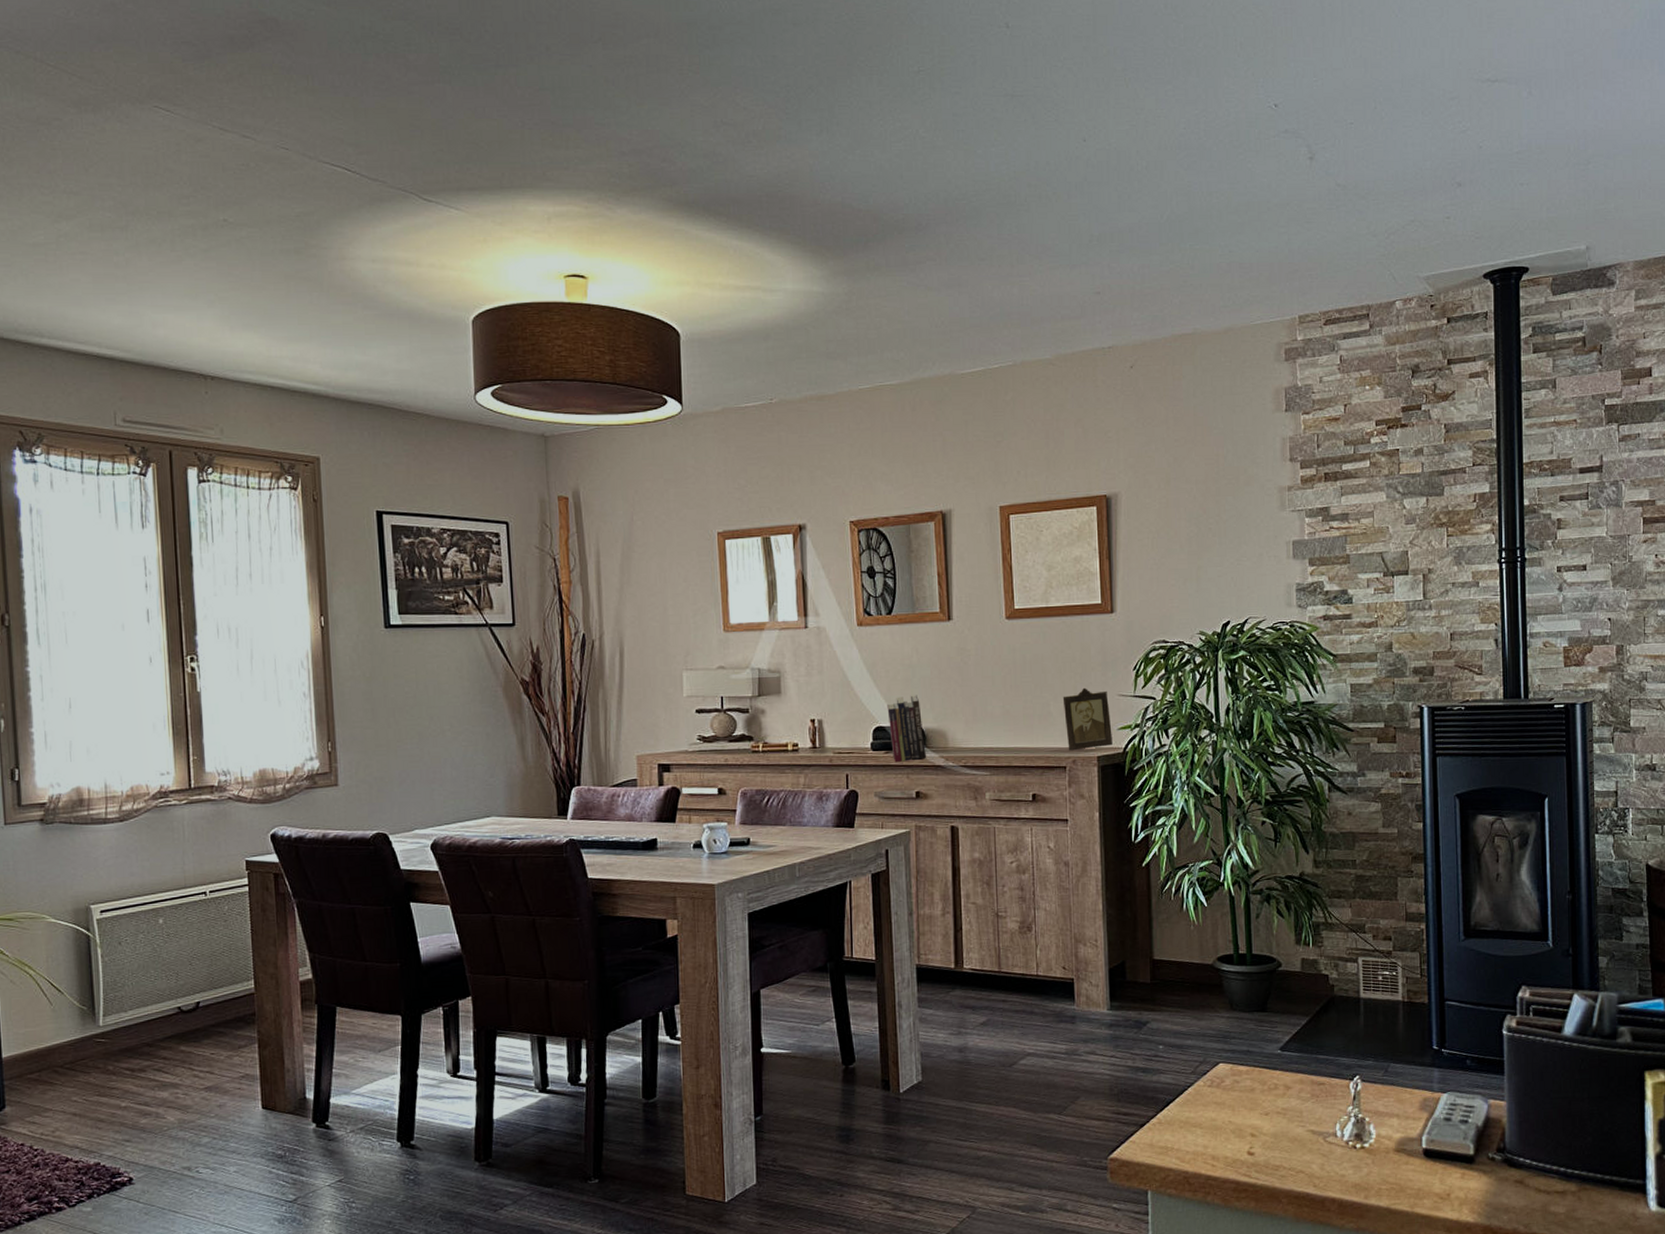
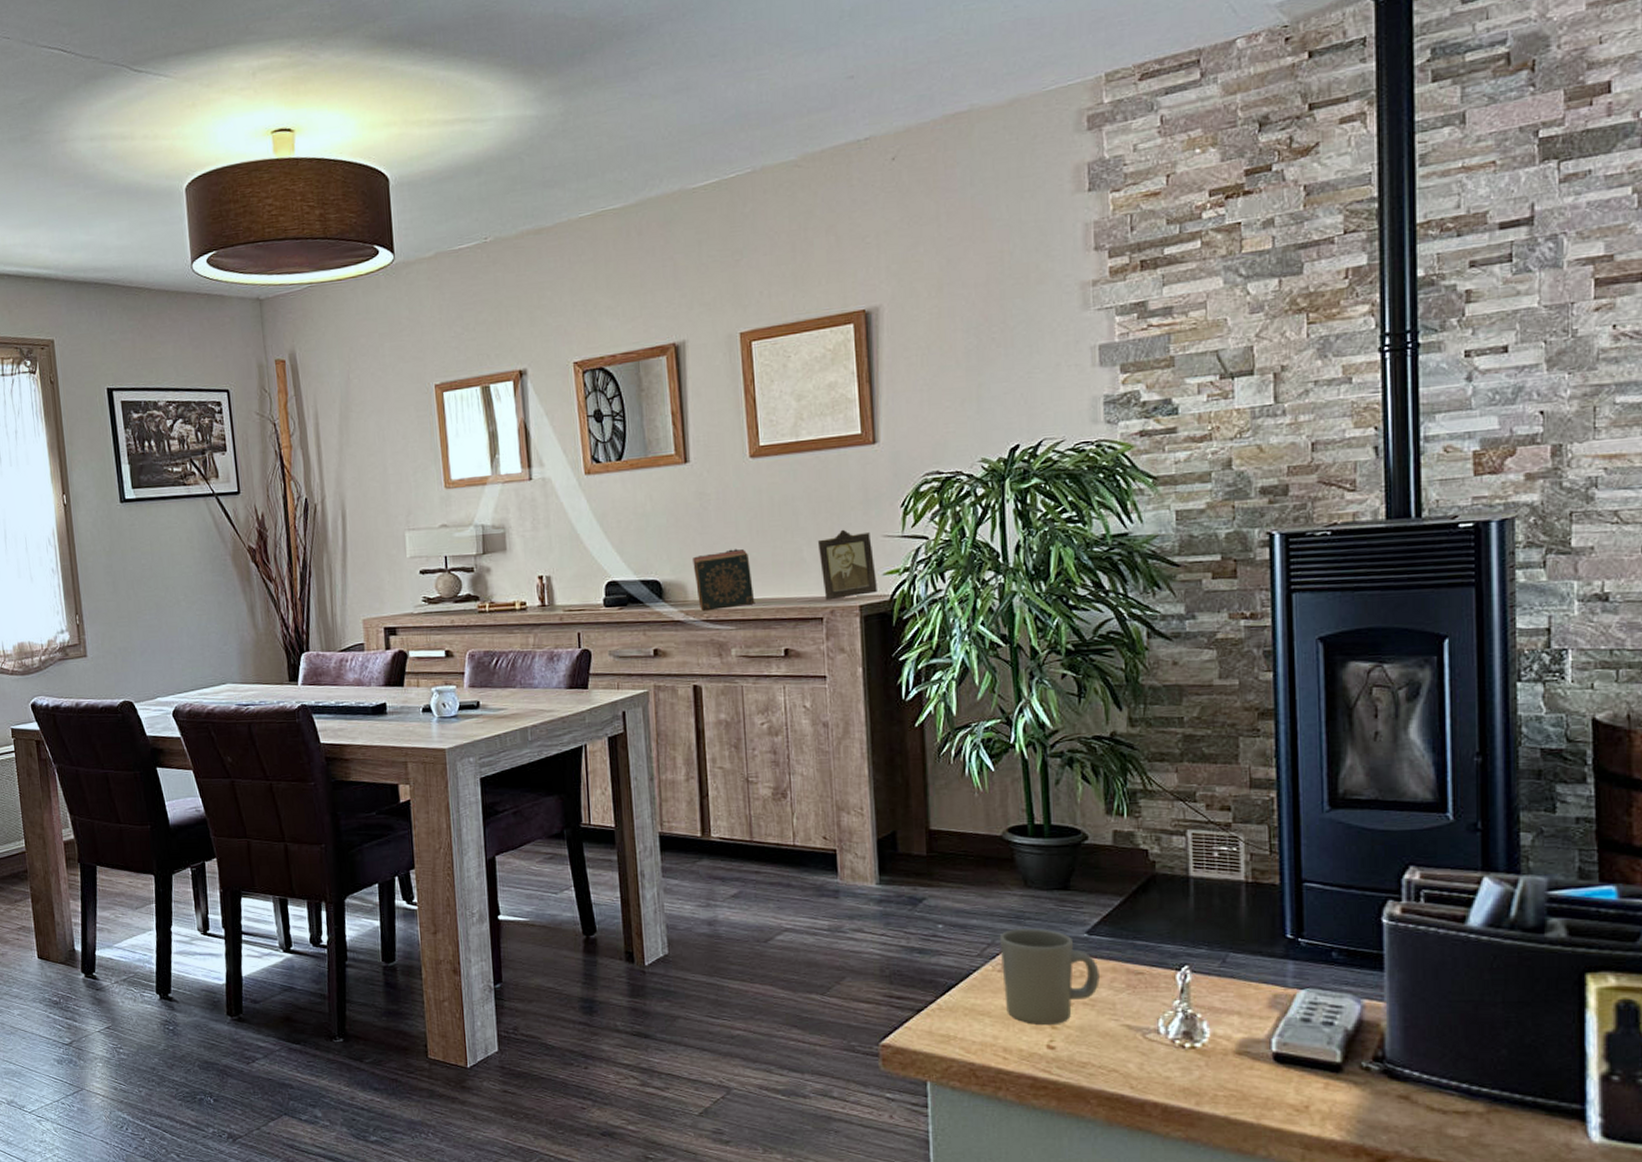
books: present [887,695,926,763] -> none [620,545,664,620]
decorative box: none [953,701,1008,758] -> present [693,548,755,612]
mug: none [1209,1047,1290,1133] -> present [999,928,1100,1024]

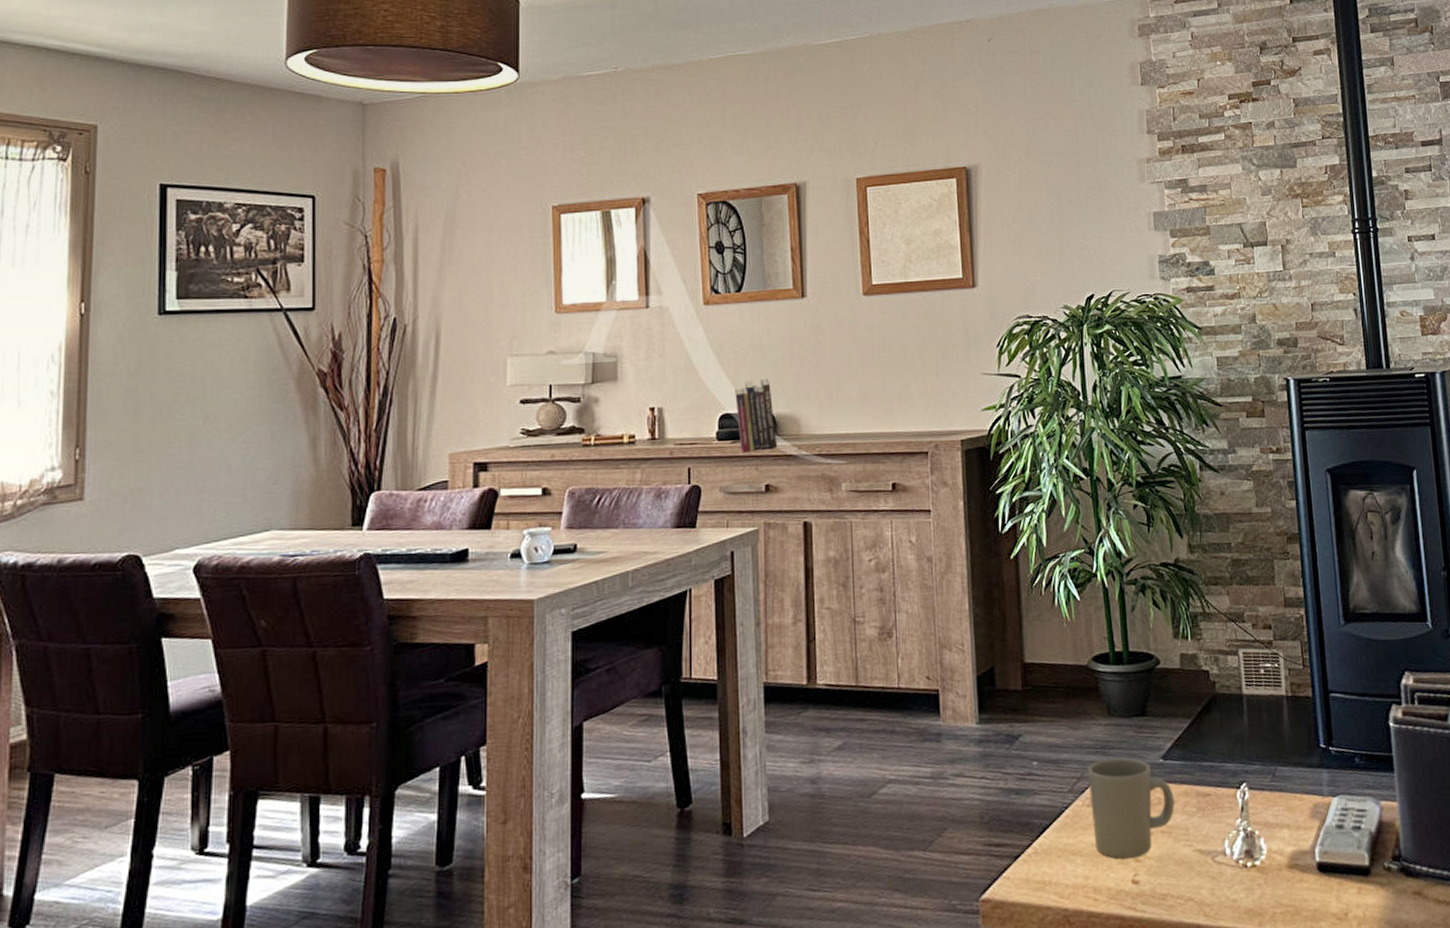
books: none [620,545,664,620] -> present [735,378,777,454]
decorative box: present [693,548,755,612] -> none [807,383,866,446]
photo frame: present [817,529,877,600] -> none [923,366,977,435]

